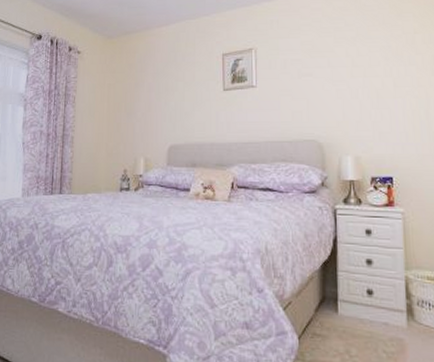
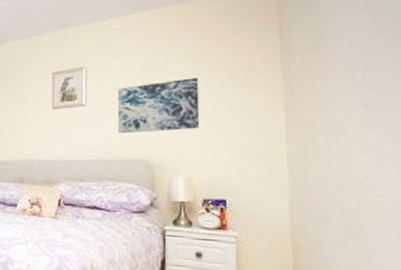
wall art: none [288,58,367,115] -> present [118,78,200,134]

